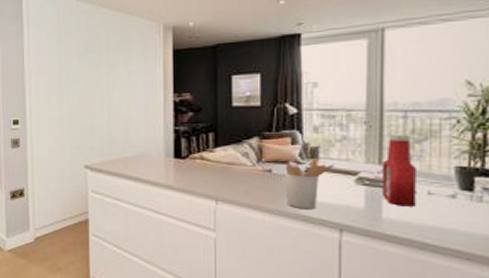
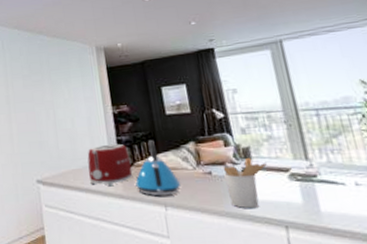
toaster: none [140,134,187,177] -> present [87,143,133,187]
kettle: none [188,133,237,191] -> present [135,141,181,196]
ketchup bottle: present [382,134,416,207] -> none [307,130,348,199]

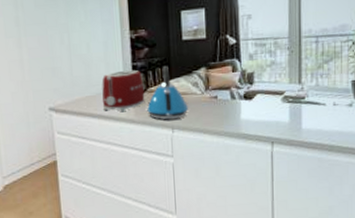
utensil holder: present [223,157,267,208] -> none [228,81,266,128]

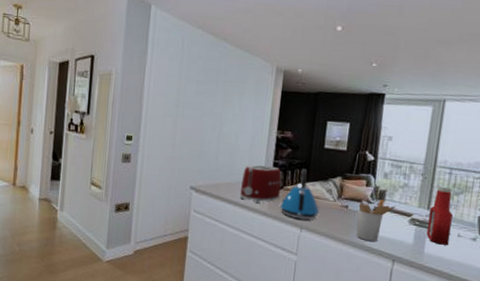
utensil holder: none [228,81,266,128] -> present [356,199,396,241]
ketchup bottle: none [301,56,325,117] -> present [426,186,453,246]

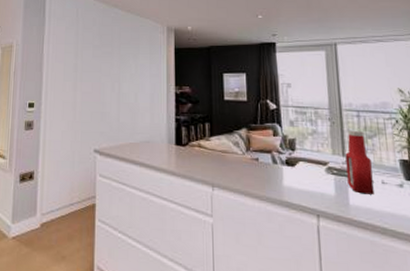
toaster: present [240,165,282,204] -> none [146,122,186,163]
kettle: present [280,169,320,220] -> none [188,123,230,177]
utensil holder: present [356,199,396,241] -> none [269,148,308,195]

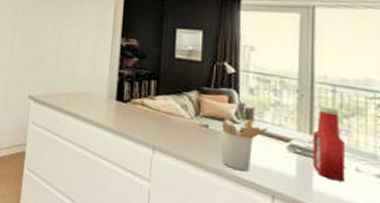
utensil holder: none [269,148,308,195] -> present [221,118,268,171]

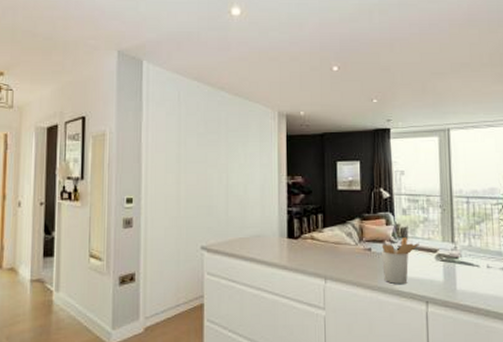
ketchup bottle: present [313,105,345,182] -> none [454,216,480,279]

